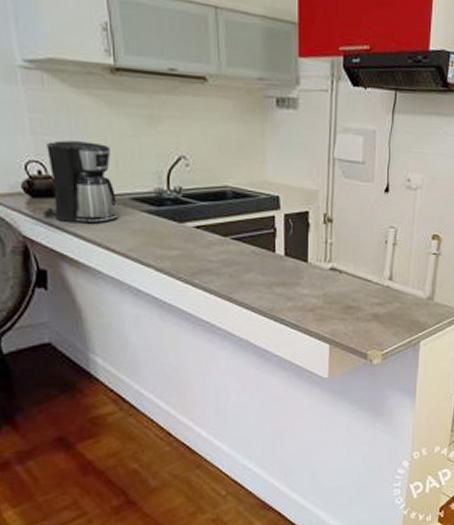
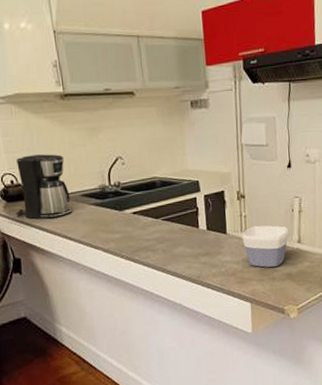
bowl: none [325,256,381,306] -> present [242,225,290,268]

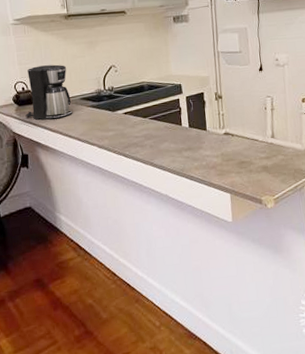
bowl: present [242,225,290,268] -> none [220,122,264,161]

